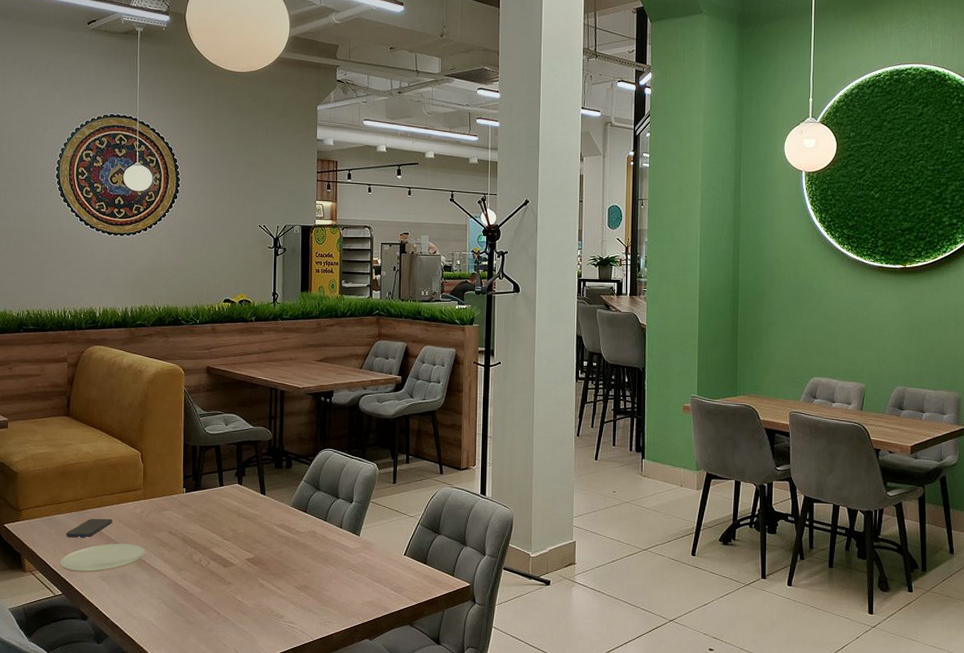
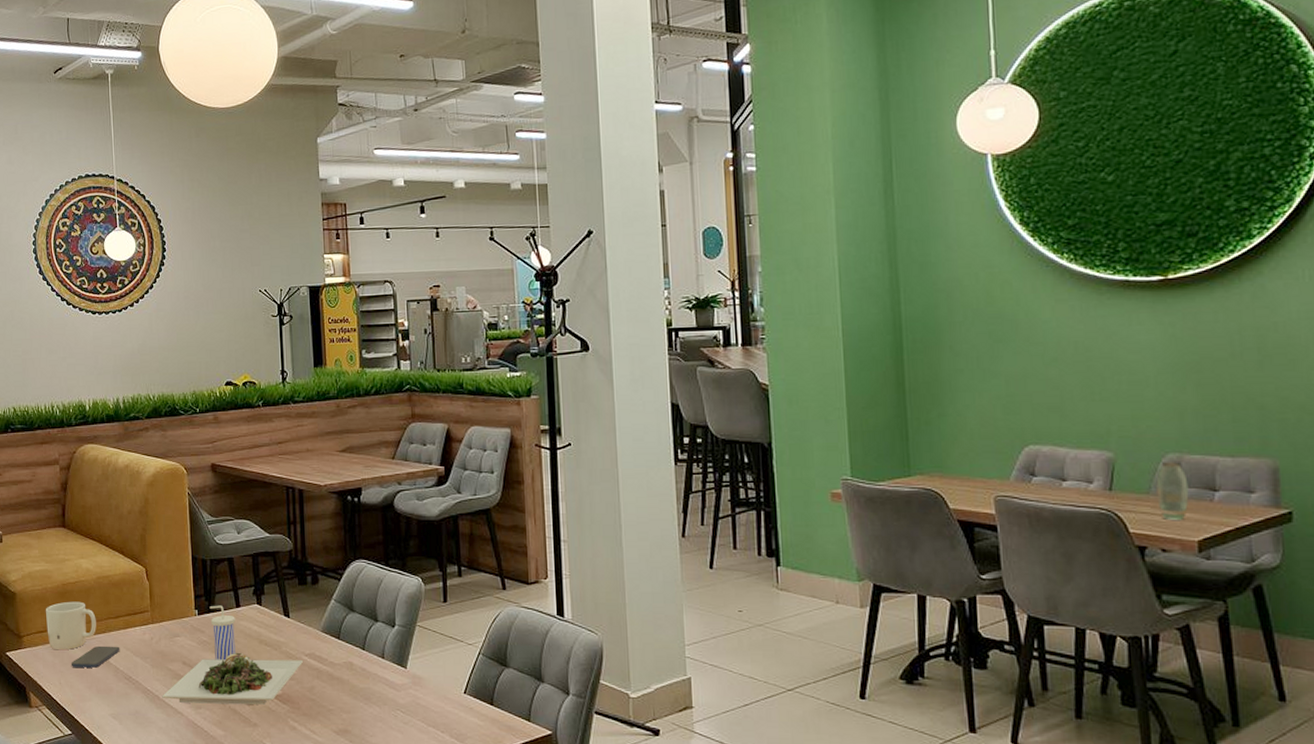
mug: none [45,480,92,522] -> present [46,601,96,651]
plate: present [60,543,145,573] -> none [67,675,158,709]
salad: none [148,523,275,567] -> present [162,652,304,705]
beverage cup: none [196,484,218,530] -> present [209,605,235,661]
vase: none [889,392,908,432] -> present [1156,462,1189,521]

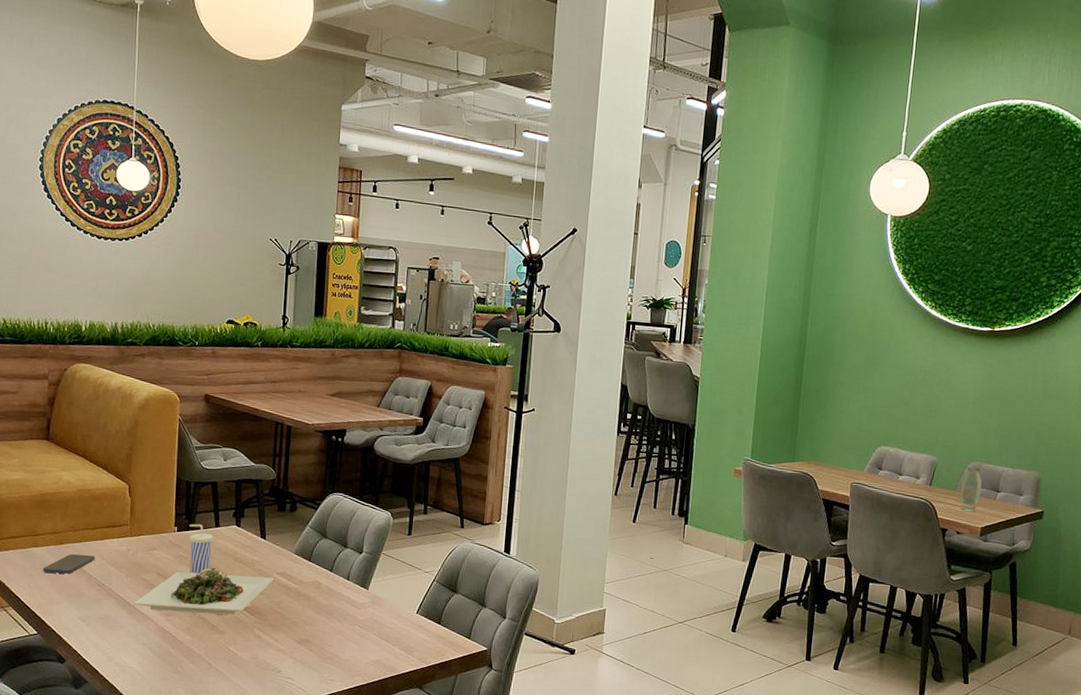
mug: present [46,601,96,651] -> none [20,510,73,556]

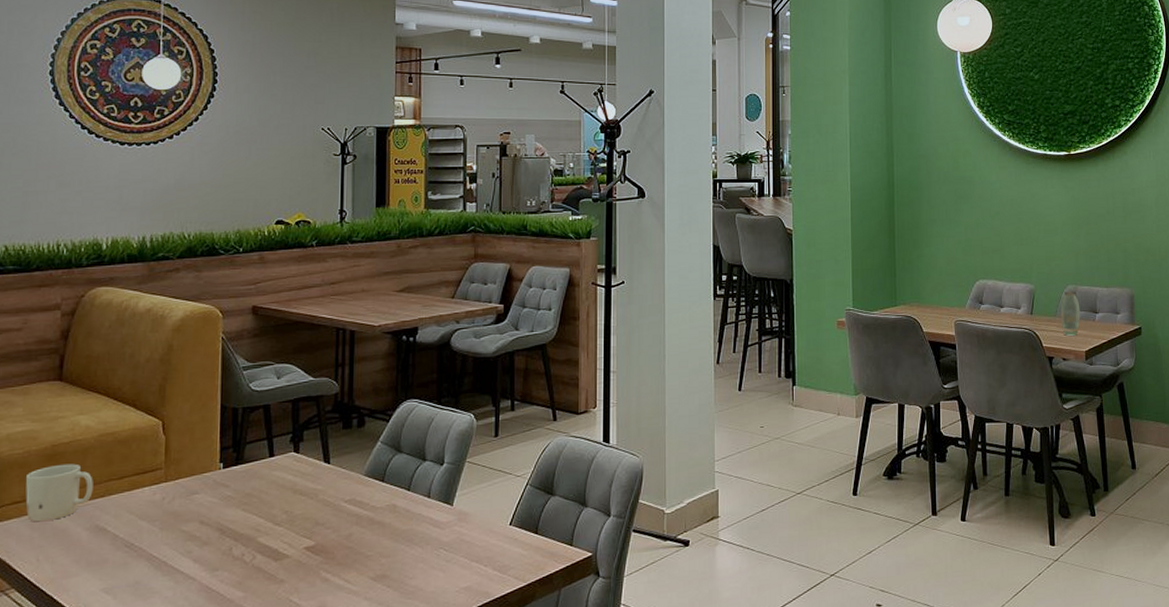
mug: none [20,510,73,556] -> present [25,463,93,522]
smartphone: present [42,553,95,574] -> none [54,510,122,540]
salad: present [133,567,275,615] -> none [170,504,343,567]
beverage cup: present [189,523,213,574] -> none [237,456,267,516]

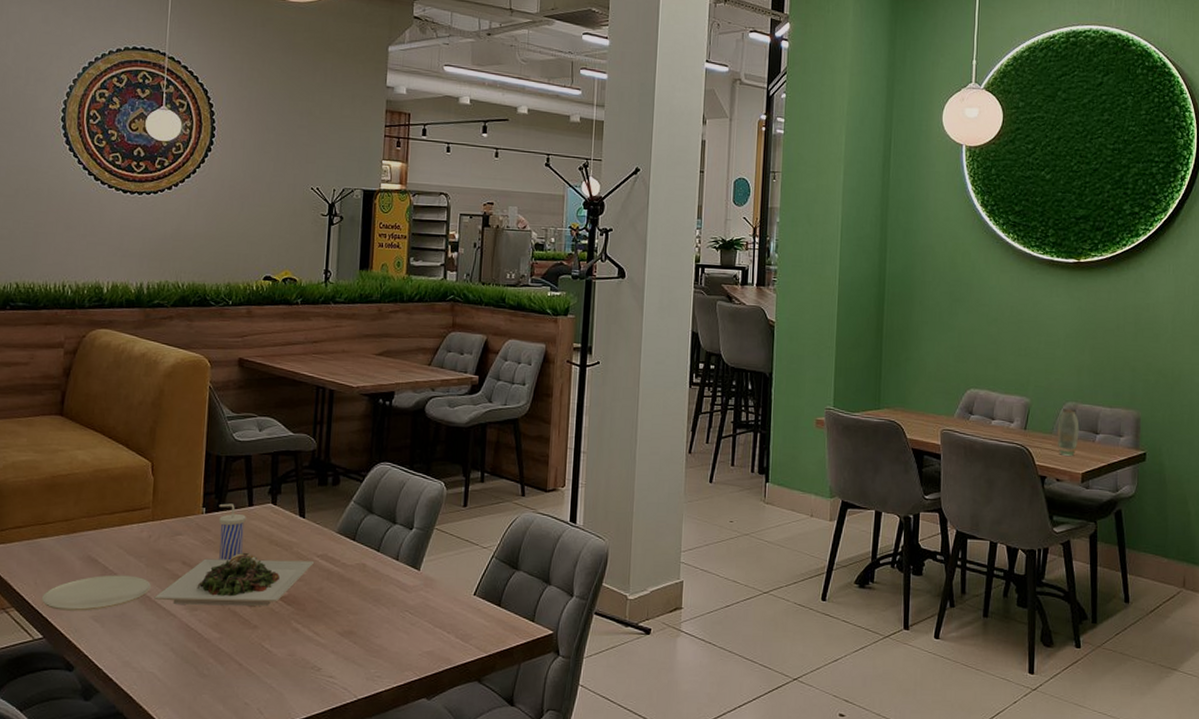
mug: present [25,463,93,522] -> none [26,495,88,548]
plate: none [46,541,167,586] -> present [42,575,151,611]
salad: none [170,504,343,567] -> present [154,552,315,606]
beverage cup: none [237,456,267,516] -> present [219,503,246,561]

